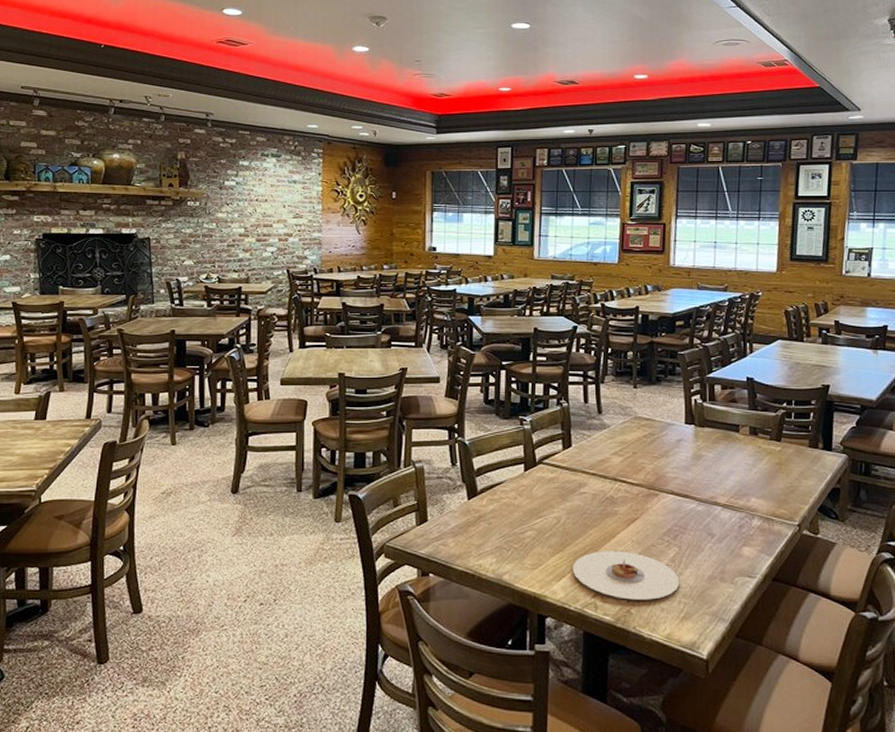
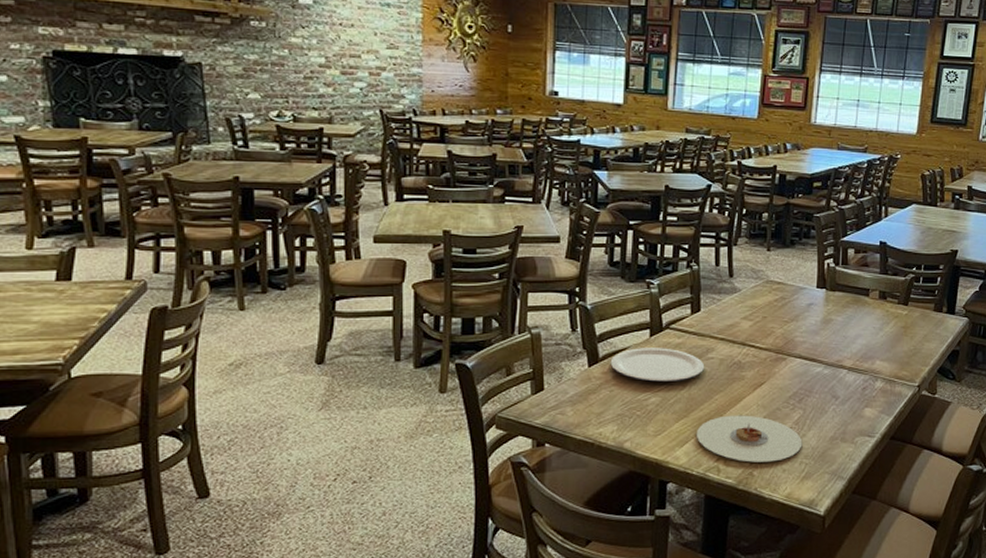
plate: none [488,482,577,515] -> present [610,348,704,382]

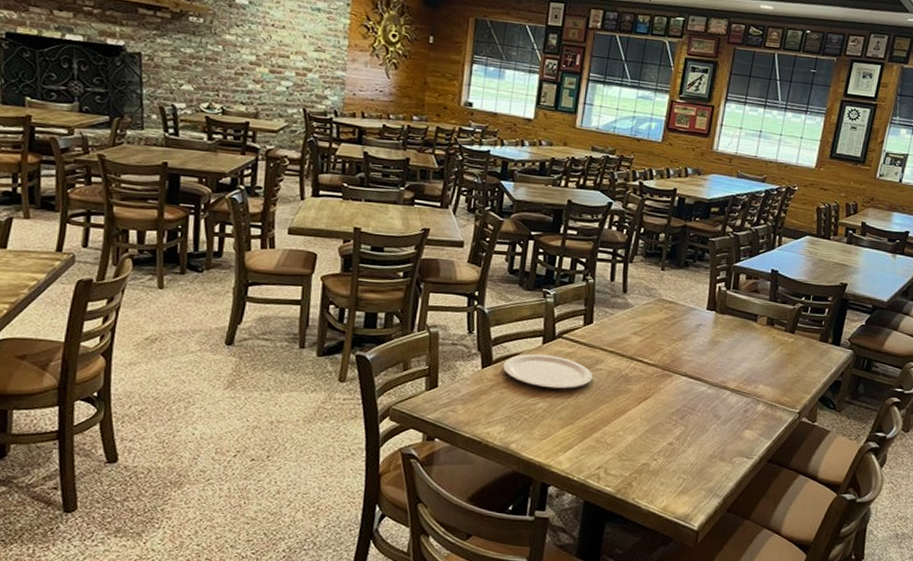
plate: present [696,415,803,462] -> none [579,426,682,474]

